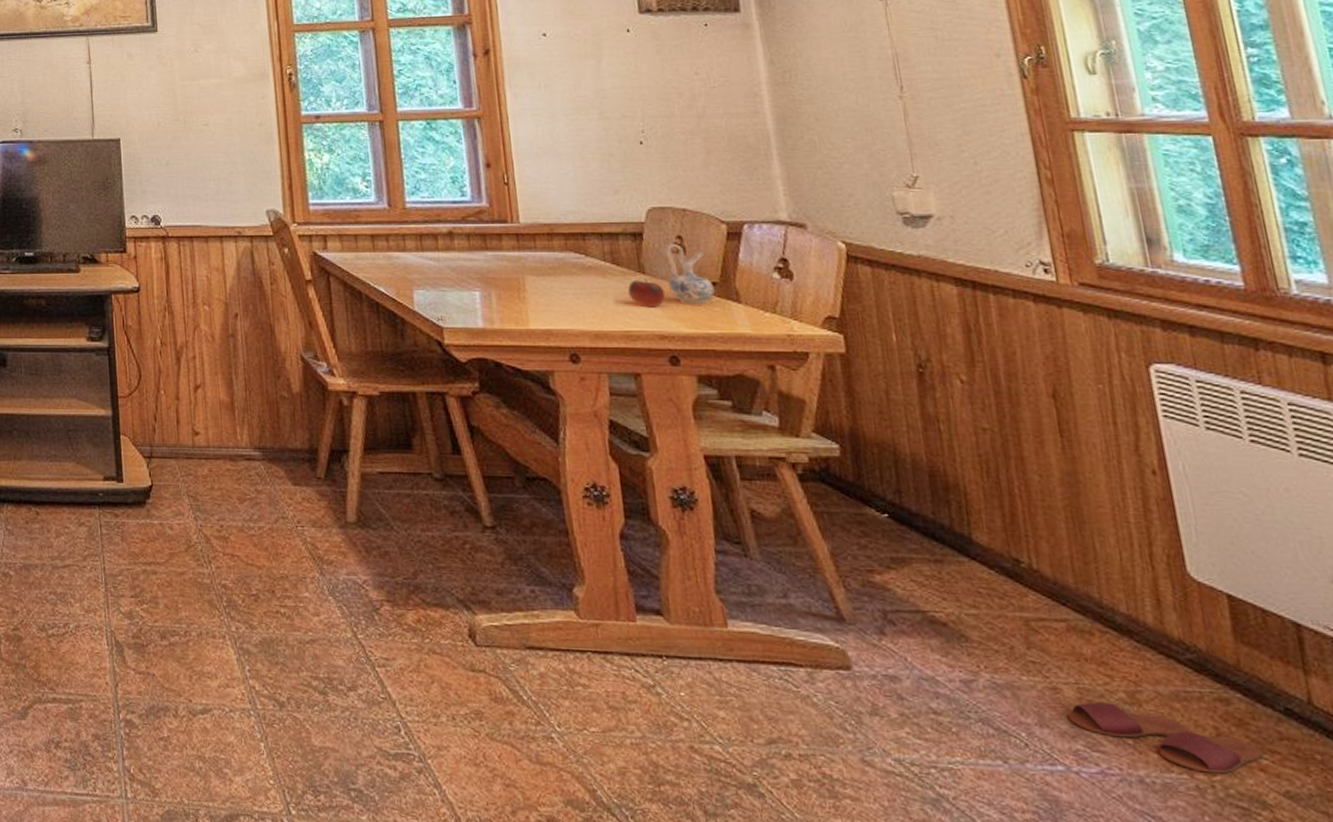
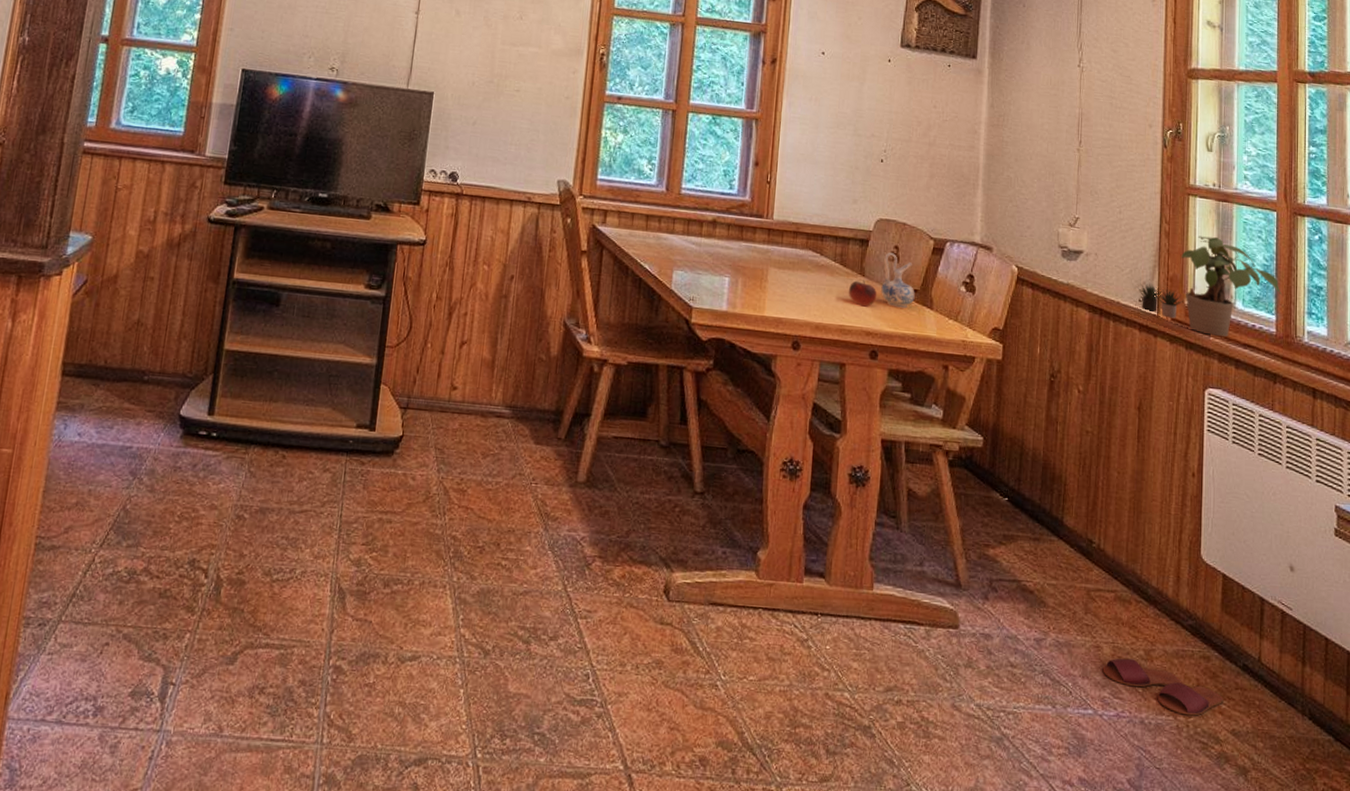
succulent plant: none [1021,244,1094,283] -> present [1138,284,1185,319]
potted plant: none [1077,178,1245,299] -> present [1181,236,1283,338]

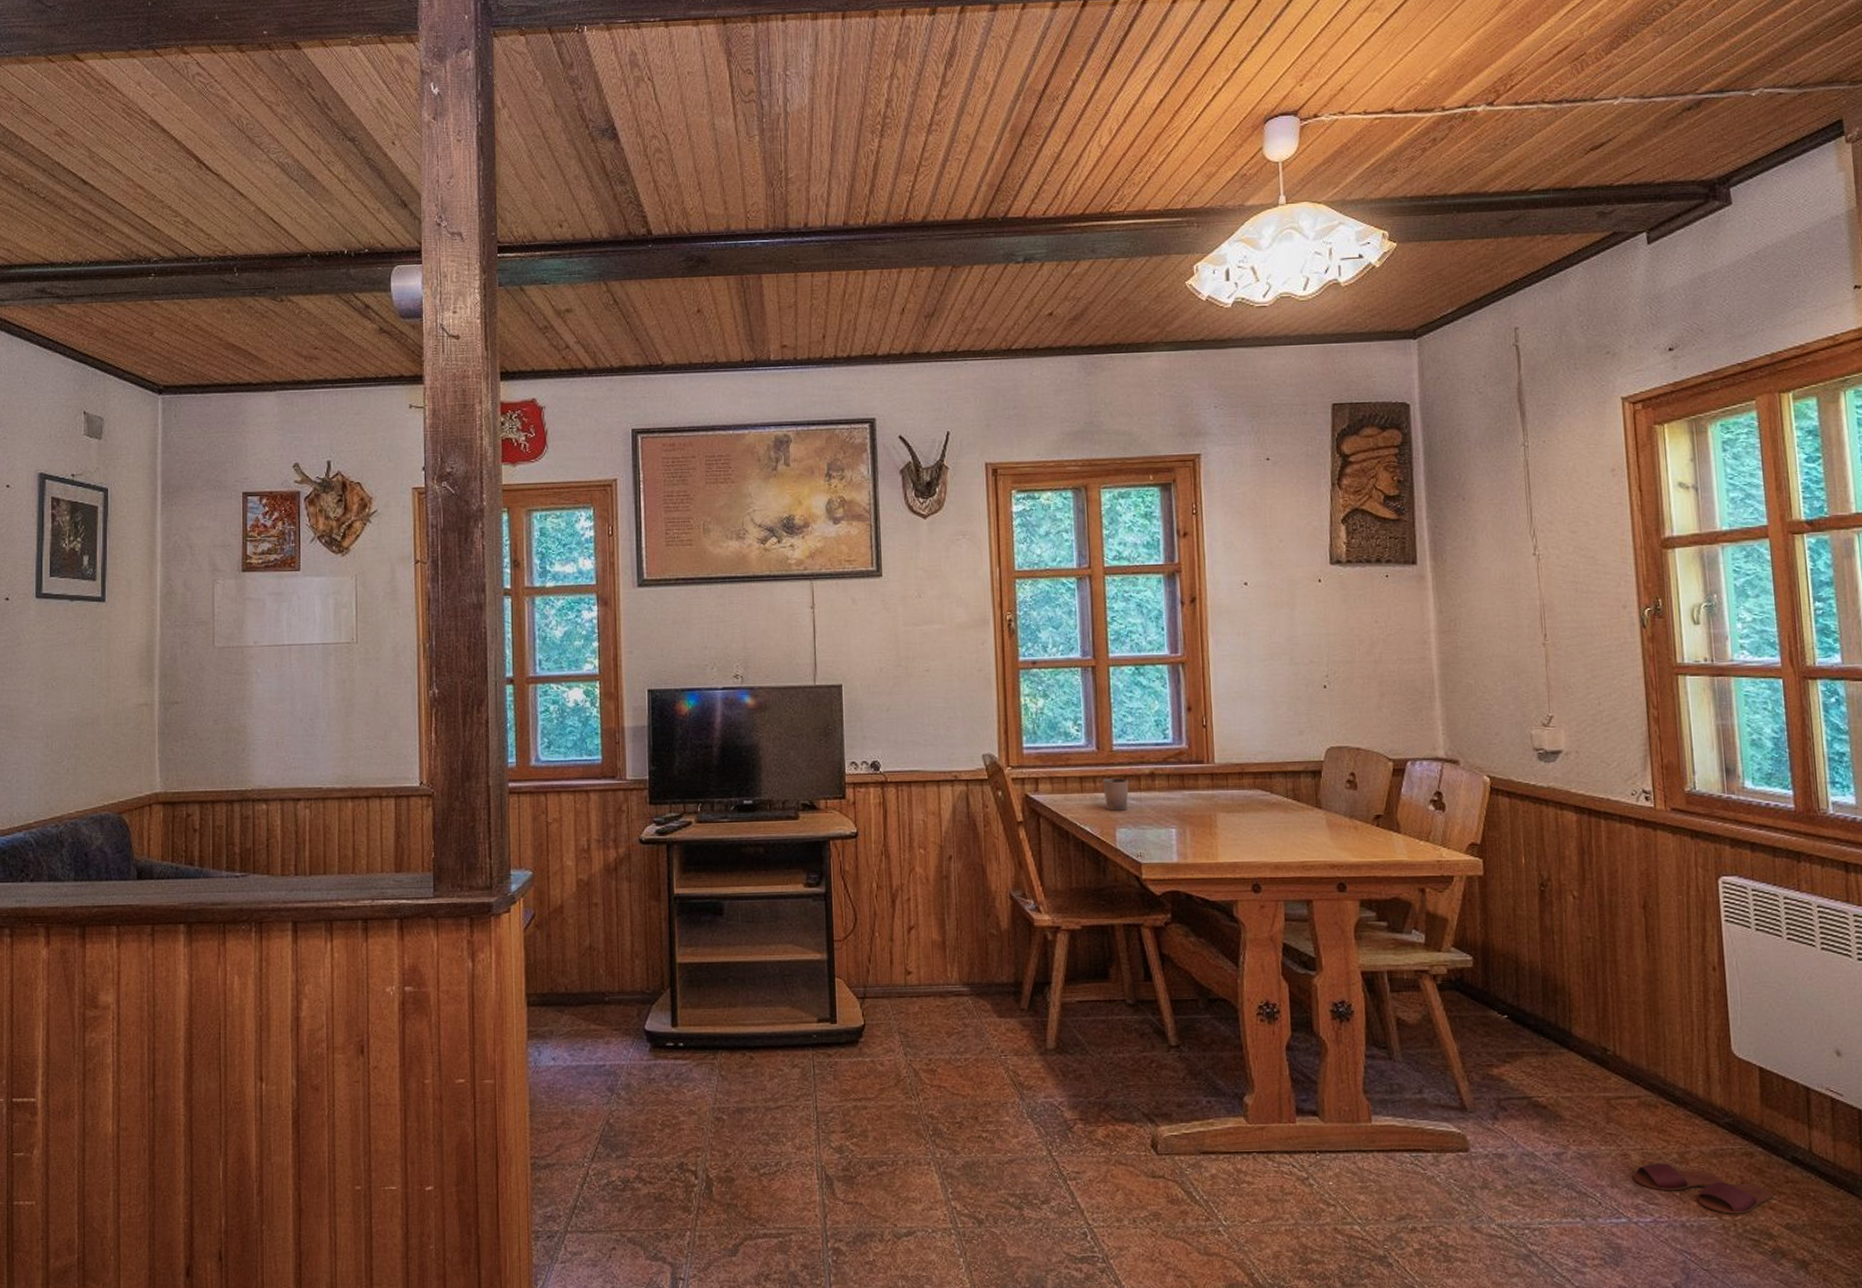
cup: none [666,220,691,254] -> present [1103,778,1129,811]
fruit: present [848,280,877,307] -> none [1305,812,1338,840]
ceramic pitcher: present [881,252,915,310] -> none [1340,780,1379,837]
succulent plant: present [1138,284,1185,319] -> none [1629,775,1684,809]
potted plant: present [1181,236,1283,338] -> none [1675,716,1799,821]

